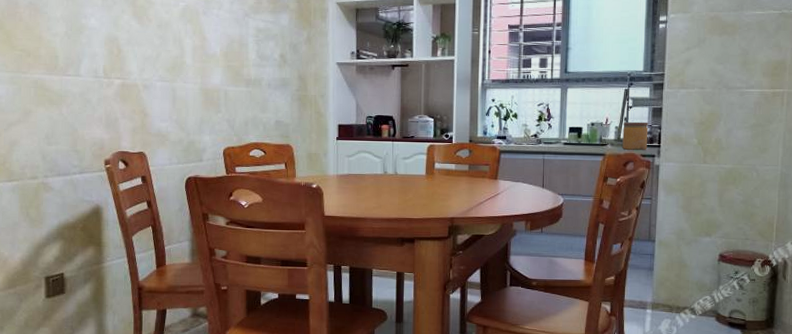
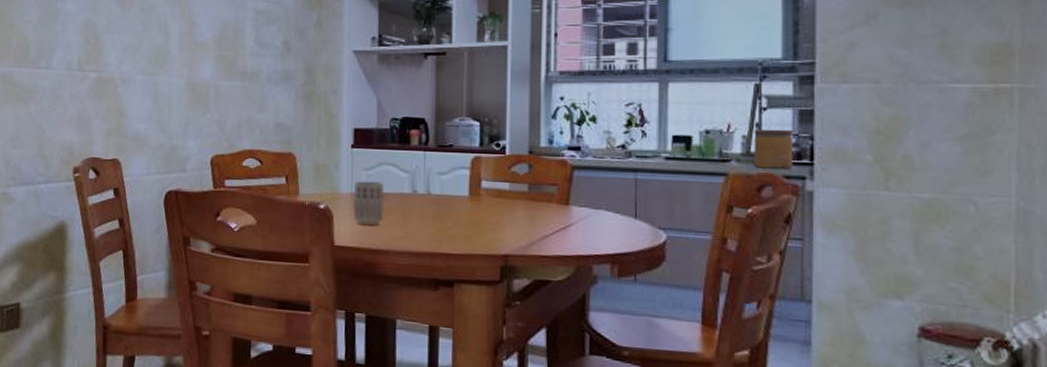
cup: none [339,165,362,200] -> present [353,181,384,226]

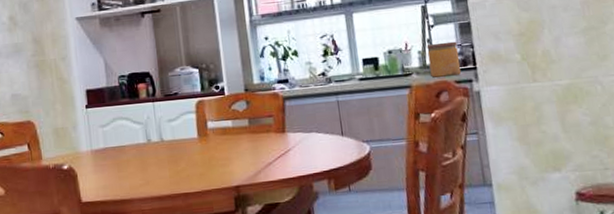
cup: present [353,181,384,226] -> none [92,136,124,180]

